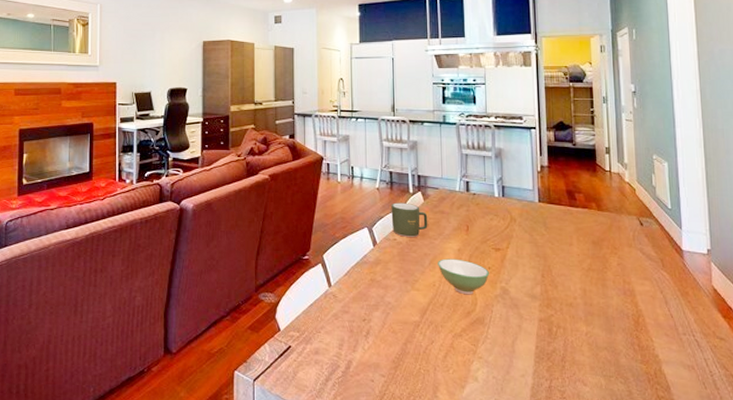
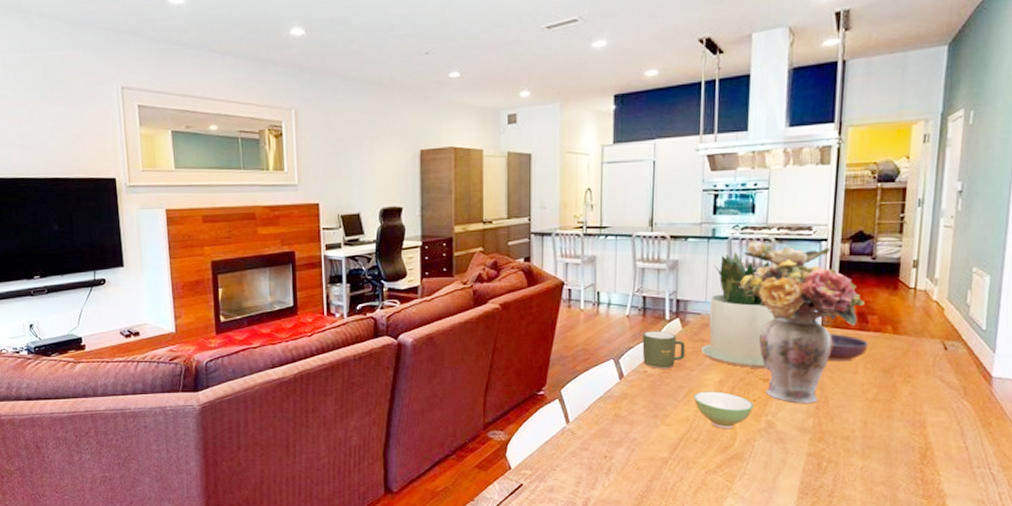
planter: none [441,135,500,239] -> present [702,251,775,369]
flower arrangement: none [460,126,571,272] -> present [730,239,865,404]
bowl: none [546,208,579,234] -> present [828,333,869,362]

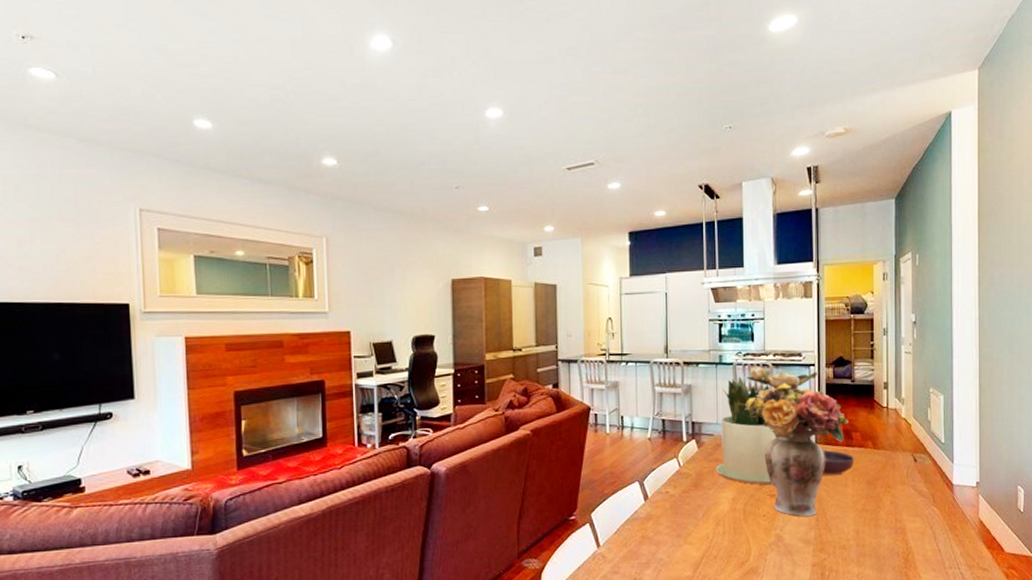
mug: present [642,331,686,370] -> none [663,452,702,490]
bowl: present [694,391,755,429] -> none [712,508,765,545]

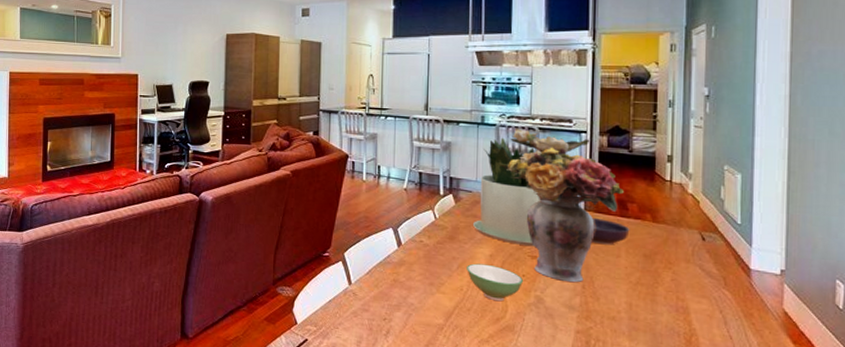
bowl: none [712,508,765,545] -> present [467,263,524,302]

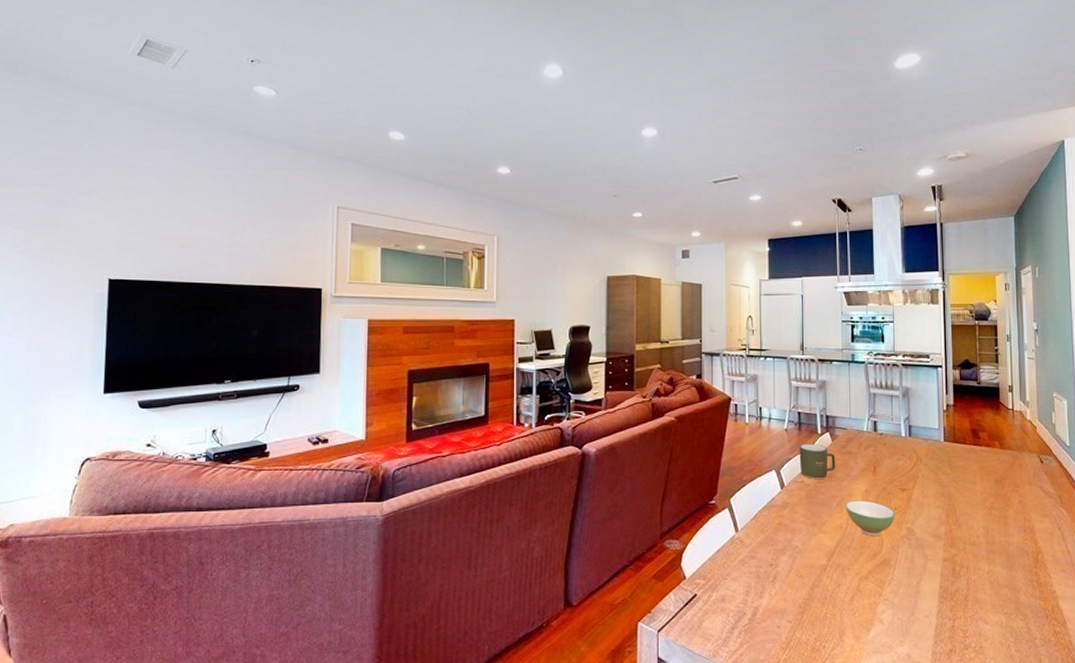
mug: none [418,204,459,241] -> present [799,444,836,480]
planter: present [473,137,540,247] -> none [849,374,907,480]
flower arrangement: present [498,127,624,283] -> none [868,364,976,512]
bowl: present [592,217,630,245] -> none [951,447,983,473]

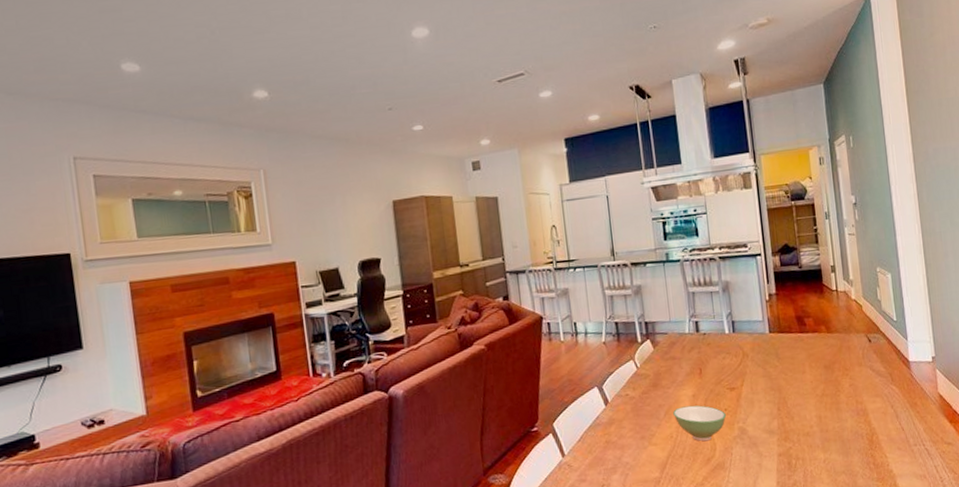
mug: present [799,444,836,480] -> none [619,353,660,391]

